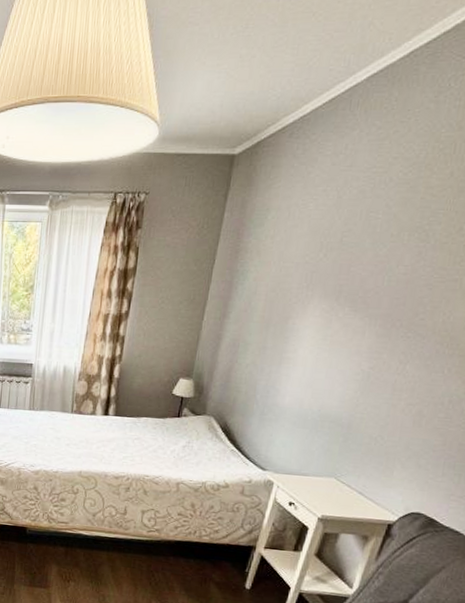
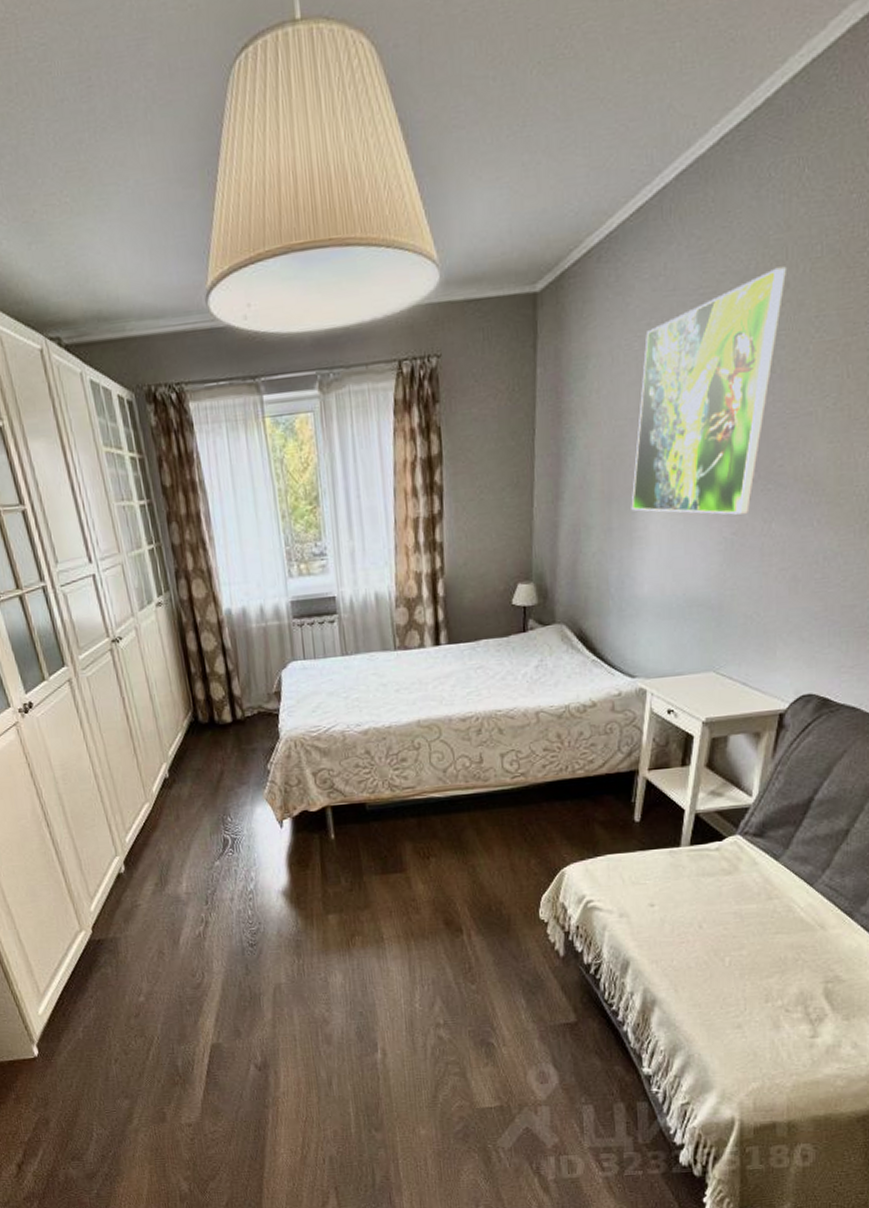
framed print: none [285,159,454,353] -> present [631,266,788,515]

